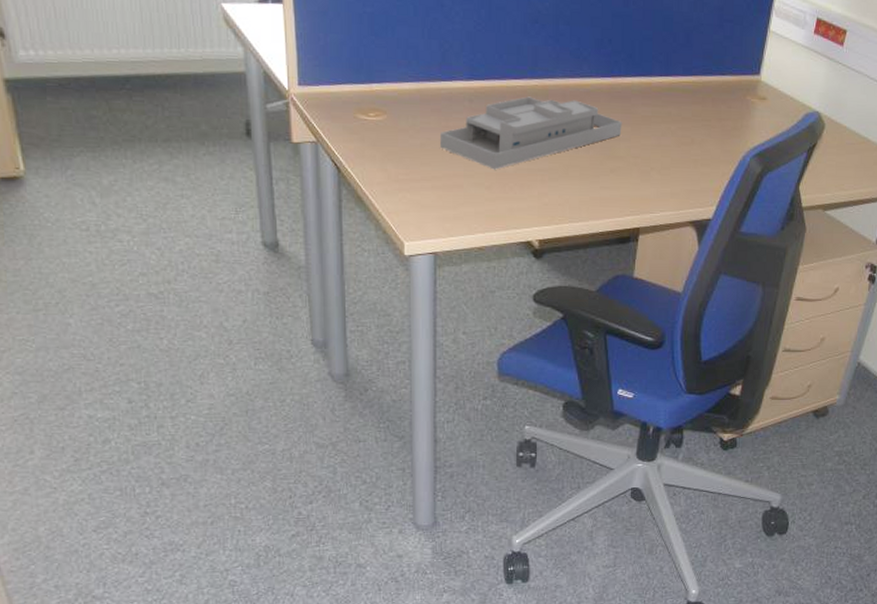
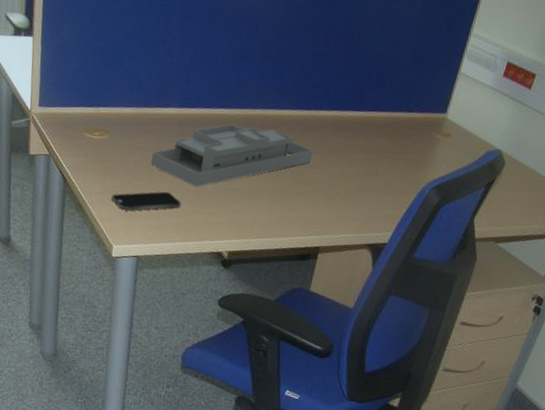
smartphone: none [397,176,480,201] -> present [111,191,181,211]

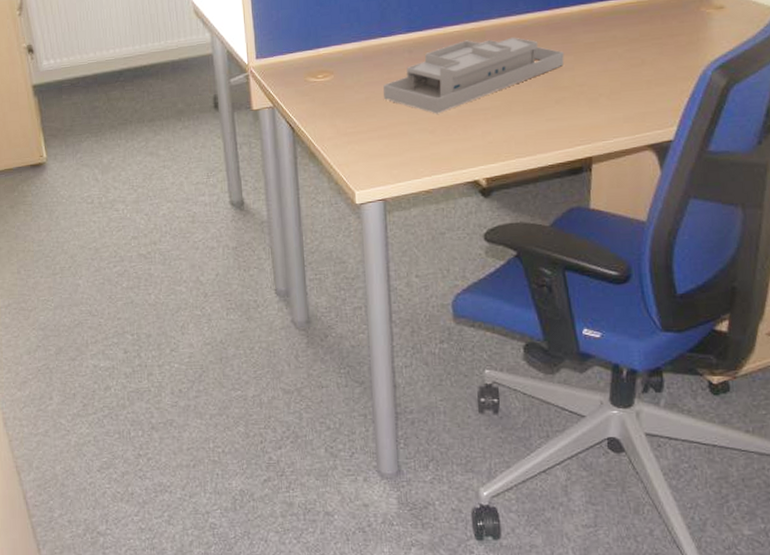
smartphone: present [111,191,181,211] -> none [346,124,424,152]

